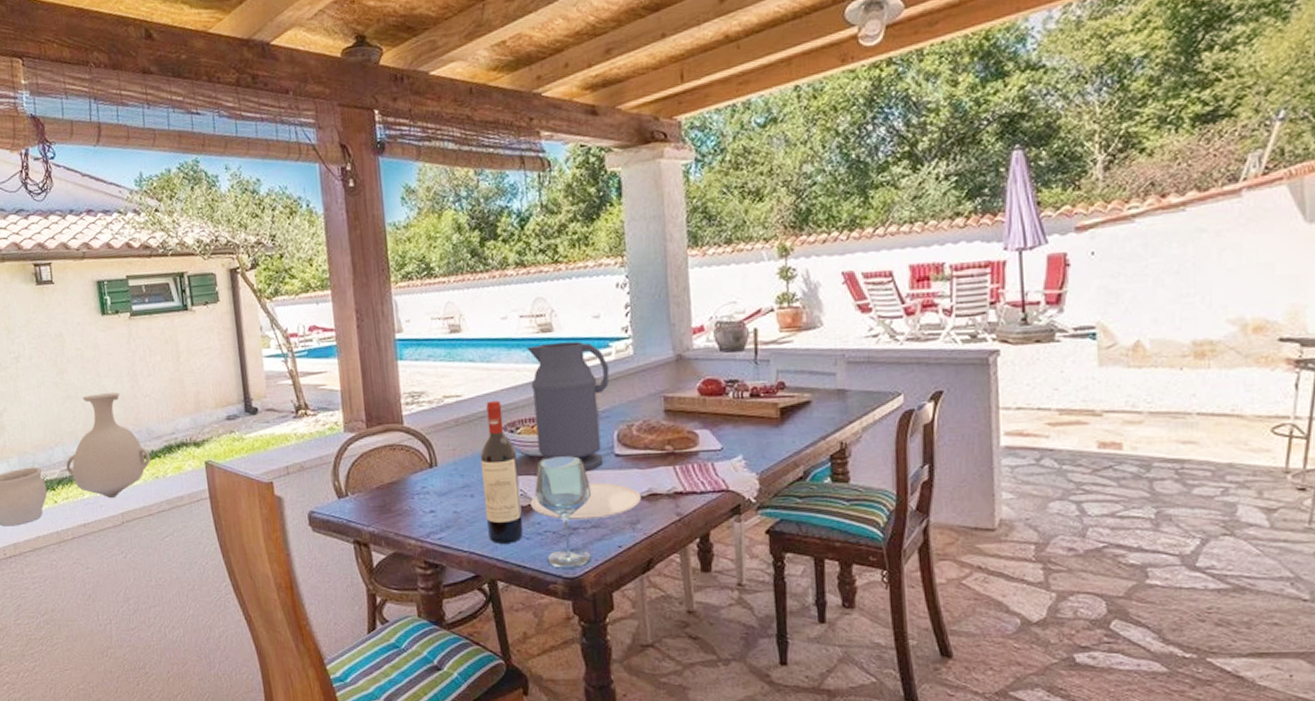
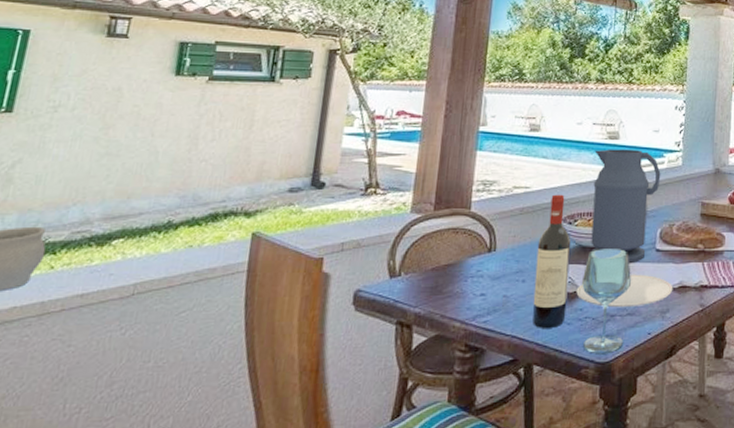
vase: present [65,392,151,499] -> none [78,153,190,267]

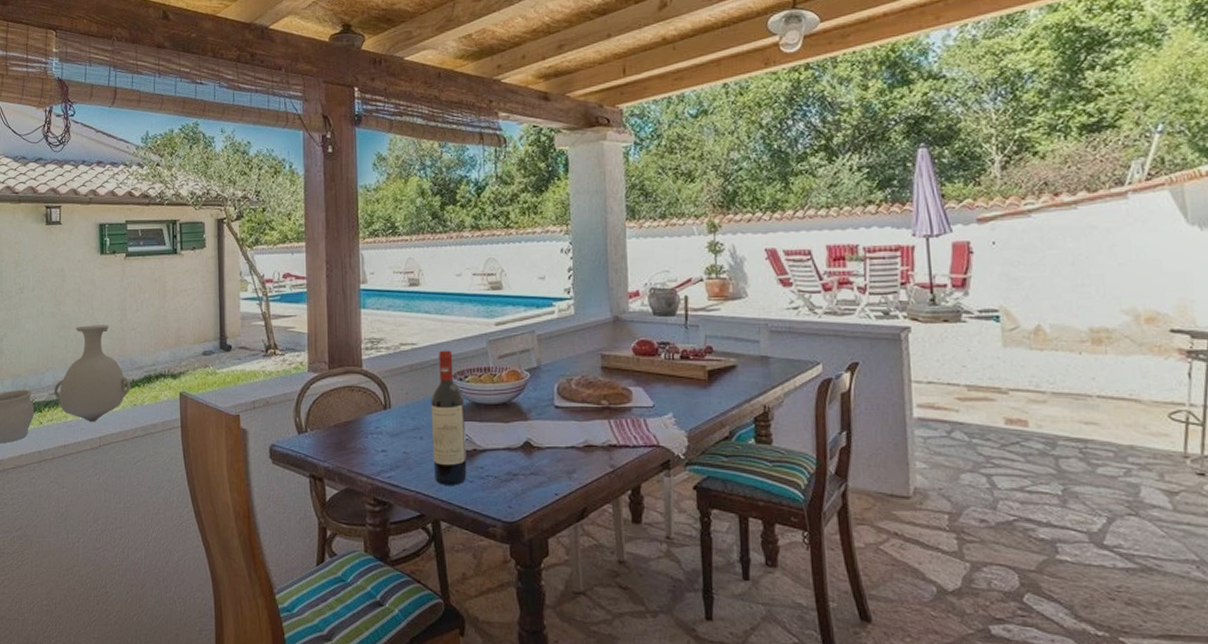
vase: none [78,153,190,267] -> present [53,325,131,423]
plate: present [576,274,673,308] -> none [475,432,578,467]
wine glass: present [581,249,632,353] -> none [479,405,532,512]
water jug: present [590,149,661,263] -> none [477,299,552,420]

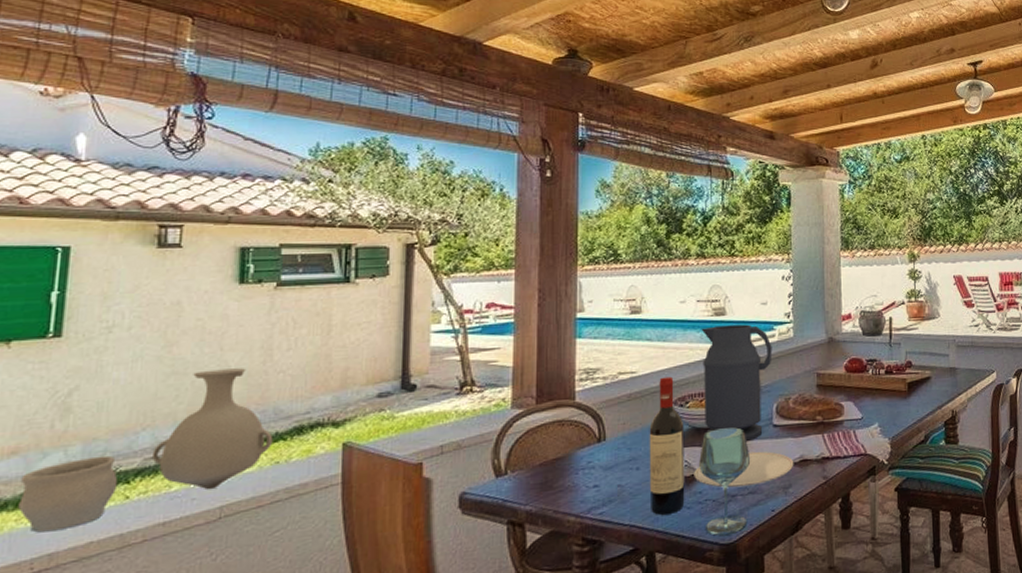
plate: none [475,432,578,467] -> present [694,451,794,488]
water jug: none [477,299,552,420] -> present [701,324,772,441]
wine glass: none [479,405,532,512] -> present [698,427,751,536]

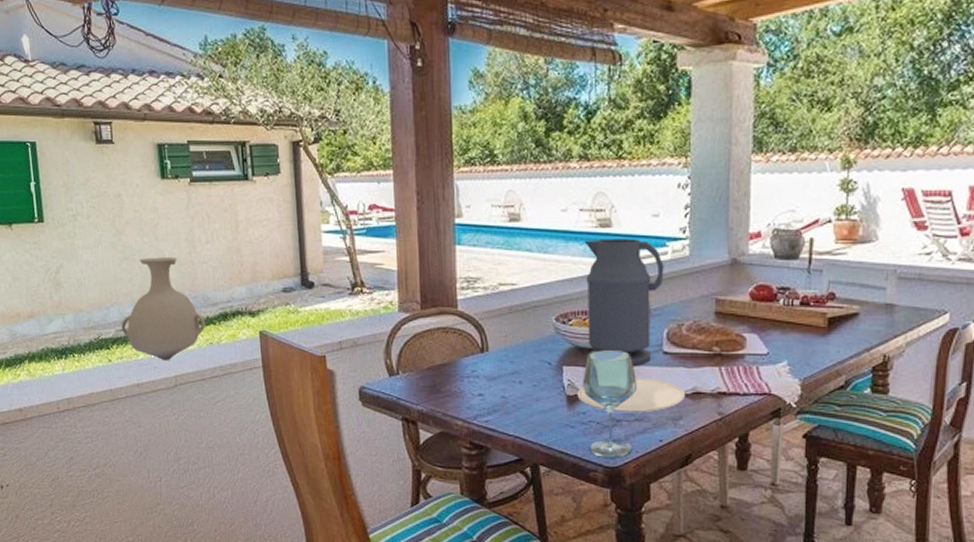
decorative pot: present [18,455,119,533] -> none [39,325,102,381]
wine bottle: present [649,376,685,515] -> none [531,291,568,430]

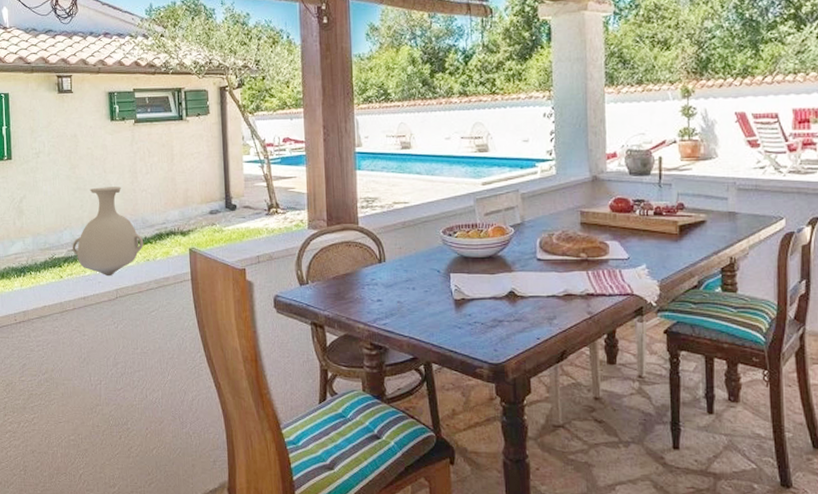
plate: present [577,378,686,413] -> none [463,282,559,314]
wine glass: present [581,350,638,458] -> none [467,258,516,355]
water jug: present [584,239,664,366] -> none [465,161,535,272]

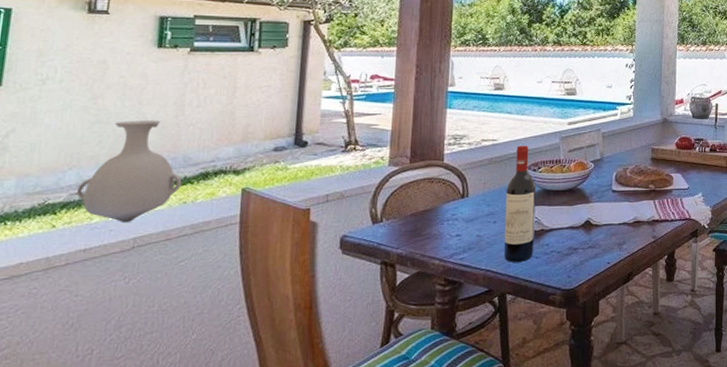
wine bottle: none [422,208,456,331] -> present [503,145,536,262]

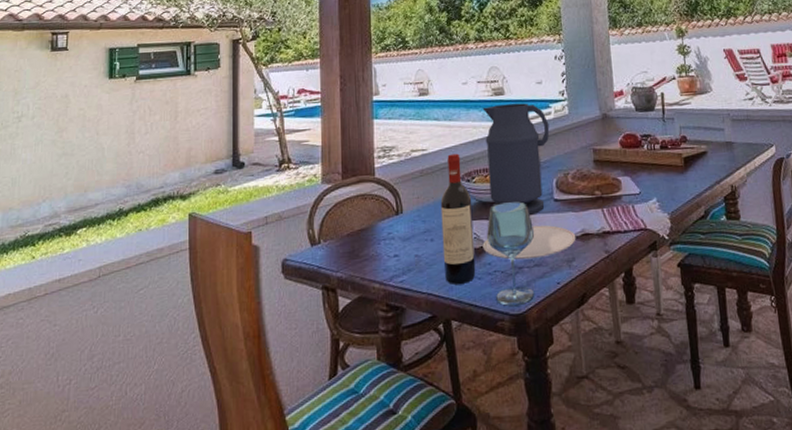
vase: present [76,120,182,224] -> none [50,149,137,253]
plate: none [542,212,629,242] -> present [482,225,576,260]
wine glass: none [546,191,592,282] -> present [486,201,535,306]
water jug: none [553,104,615,203] -> present [482,103,550,215]

